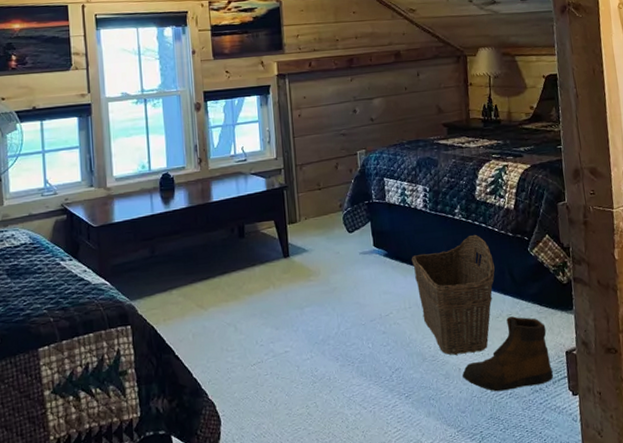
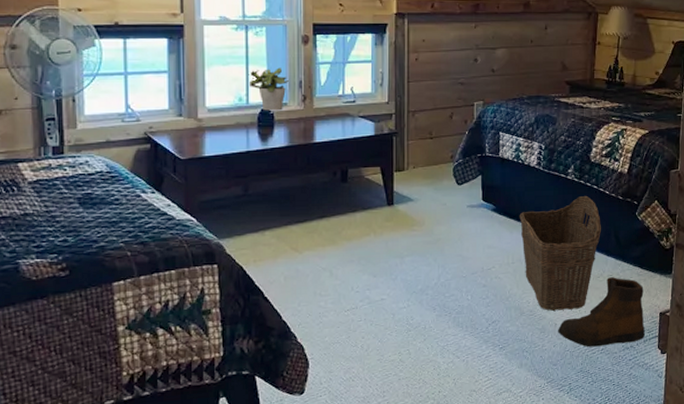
potted plant: none [149,134,185,176] -> present [248,67,289,111]

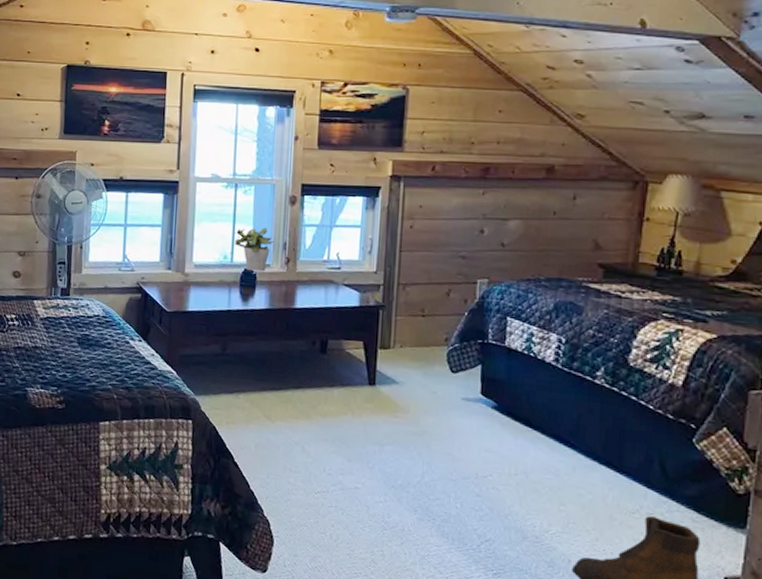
wicker basket: present [519,196,601,311] -> none [527,407,640,548]

